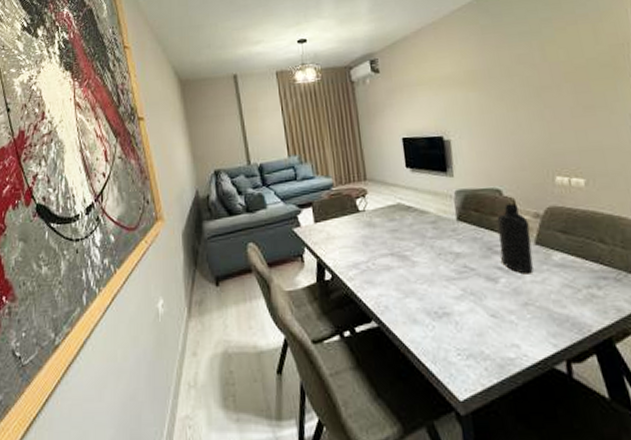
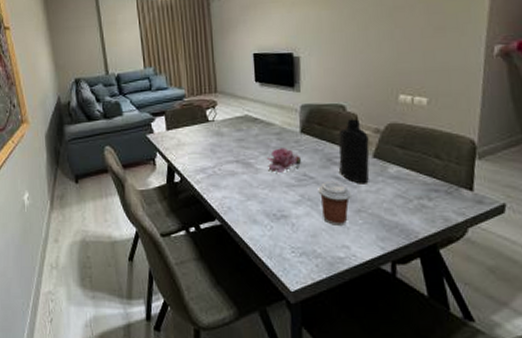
flower: none [423,237,461,265] -> present [266,148,302,173]
coffee cup: none [480,271,516,322] -> present [318,180,351,225]

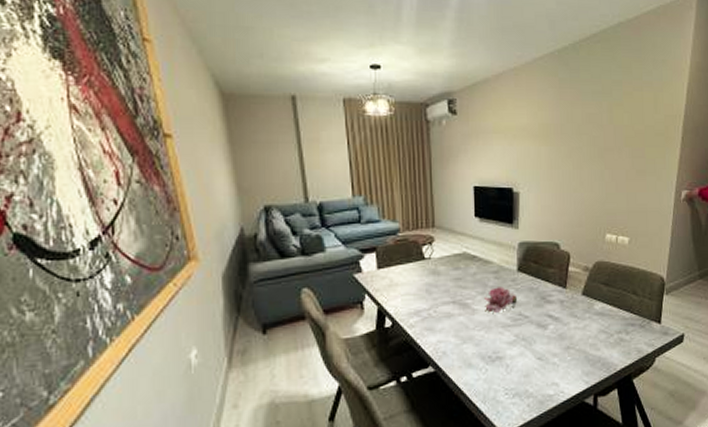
coffee cup: present [318,180,351,225] -> none [532,319,561,364]
bottle: present [338,119,370,184] -> none [552,257,579,322]

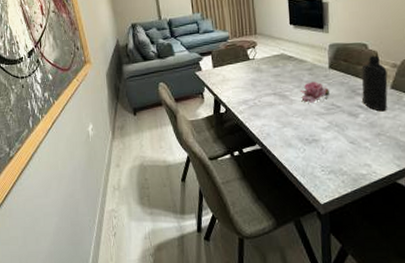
bottle: none [552,257,579,322] -> present [361,56,388,112]

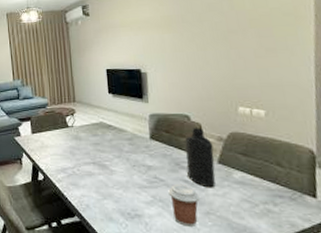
flower: present [299,81,330,103] -> none [120,152,153,175]
coffee cup: none [344,109,372,147] -> present [168,183,200,226]

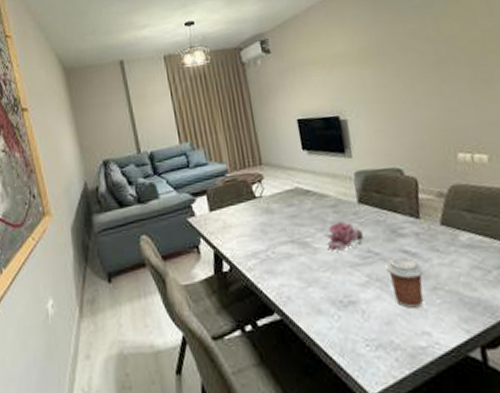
flower: none [120,152,153,175] -> present [324,221,364,251]
bottle: present [185,128,216,188] -> none [399,183,441,257]

